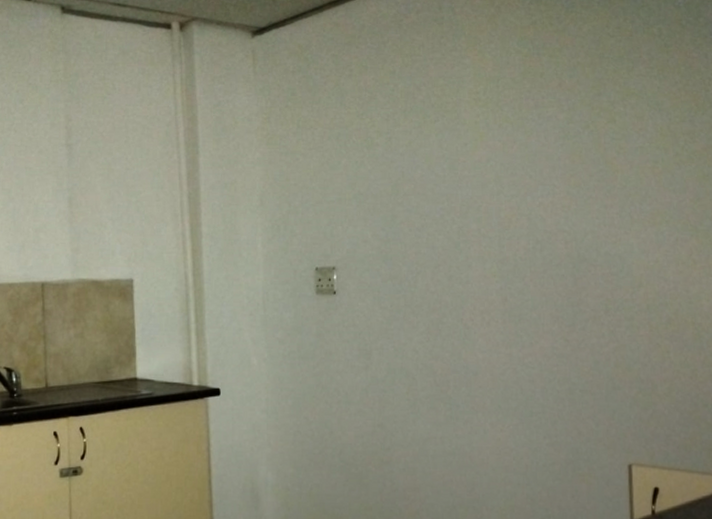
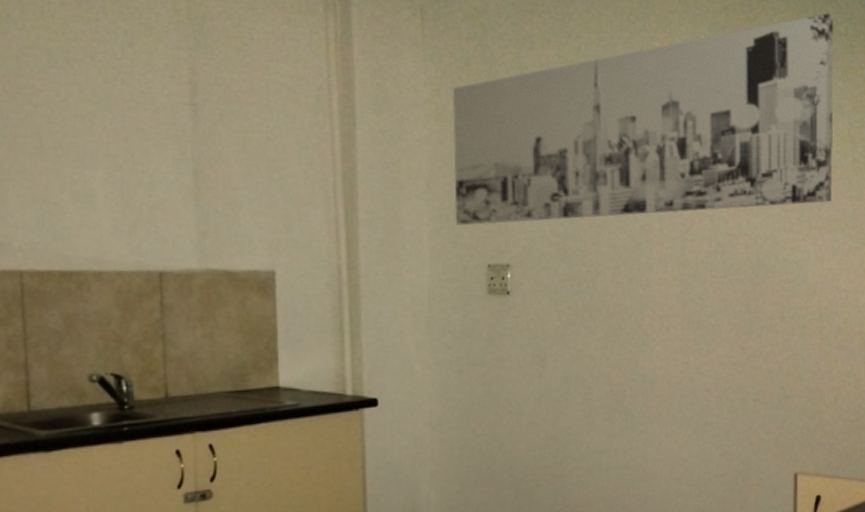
wall art: none [280,17,654,234] -> present [452,13,834,226]

